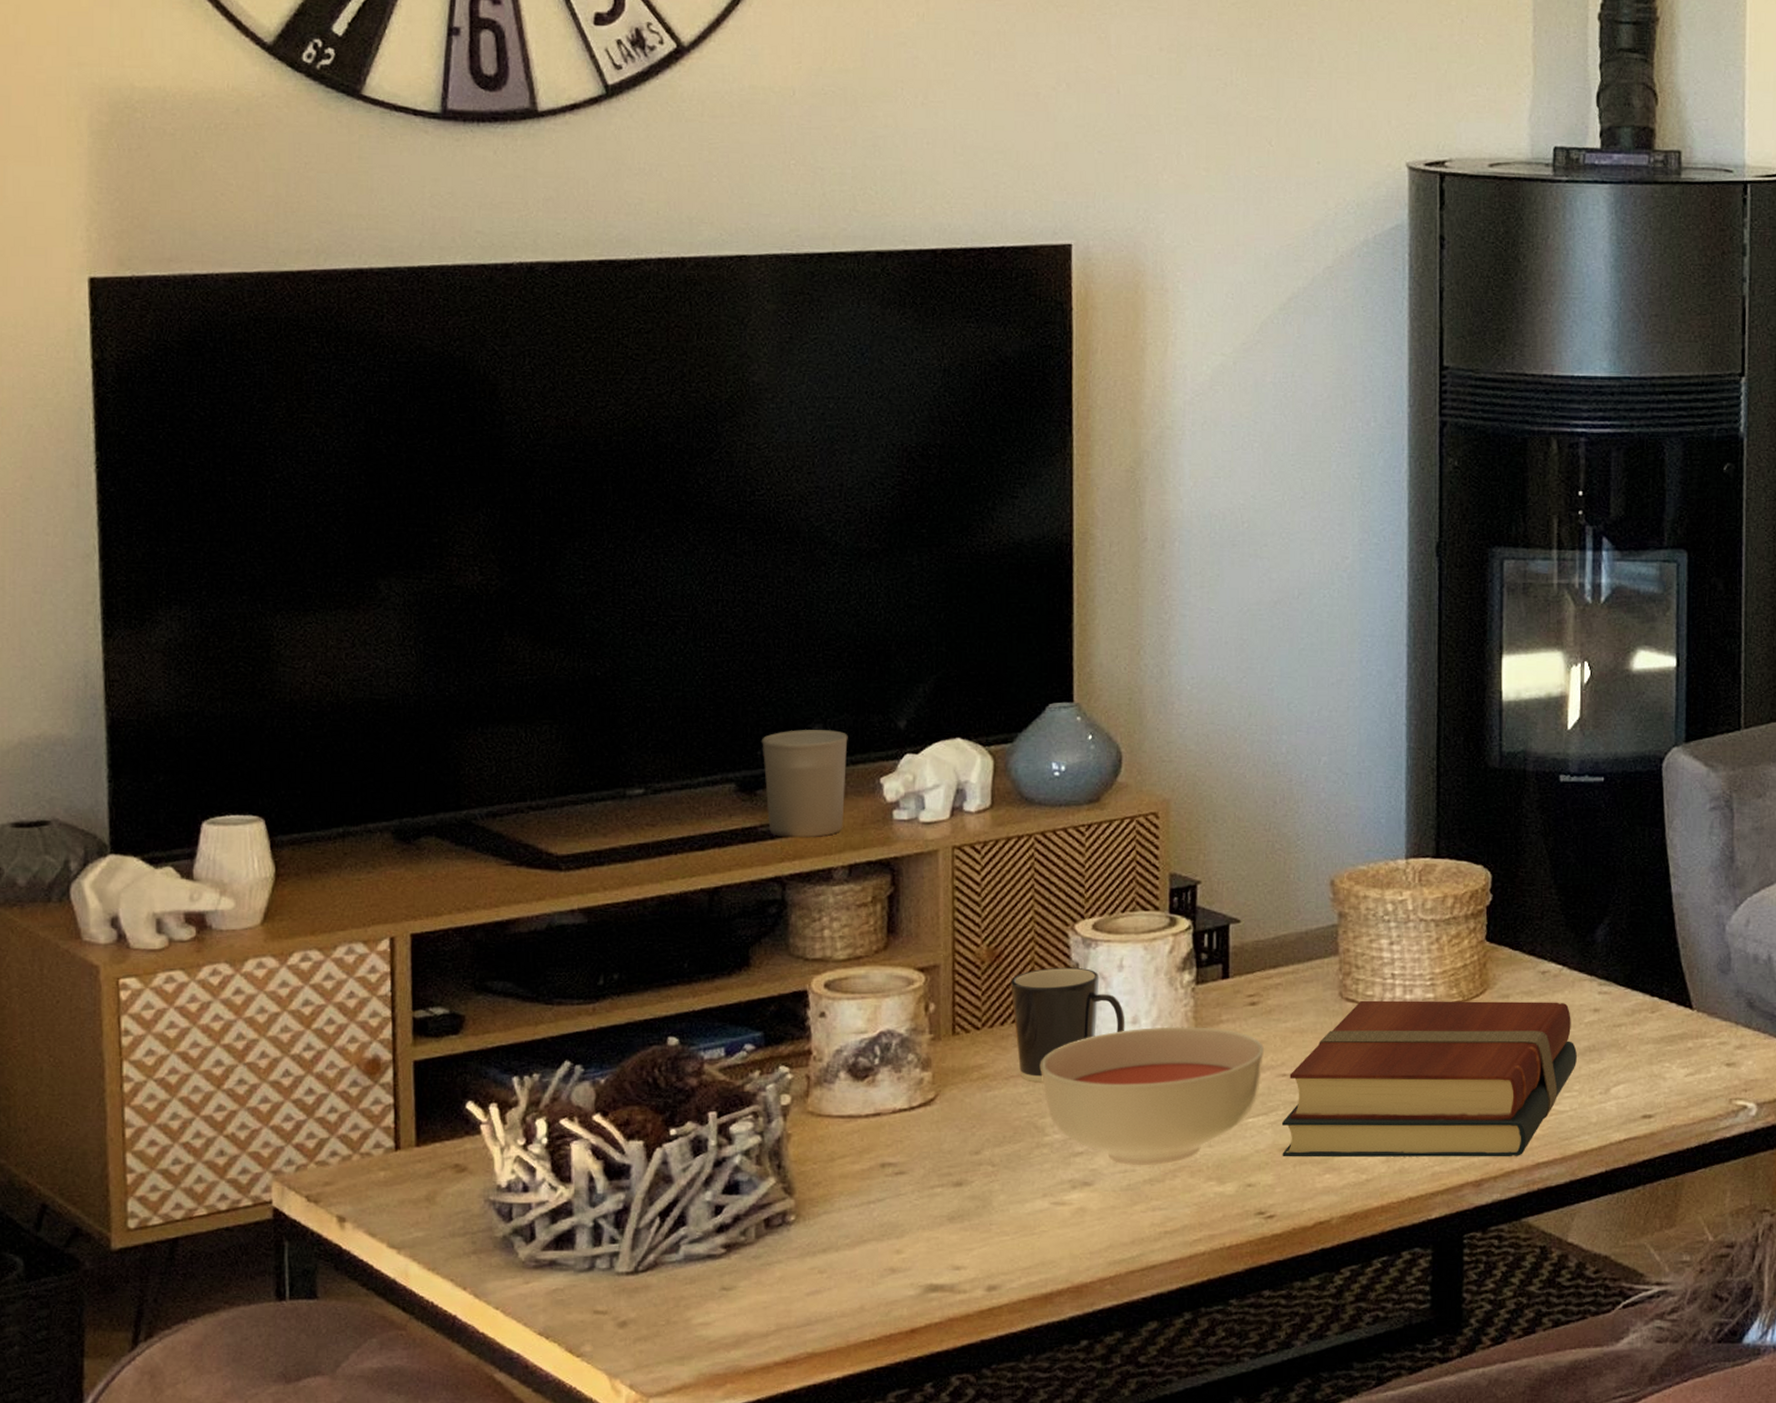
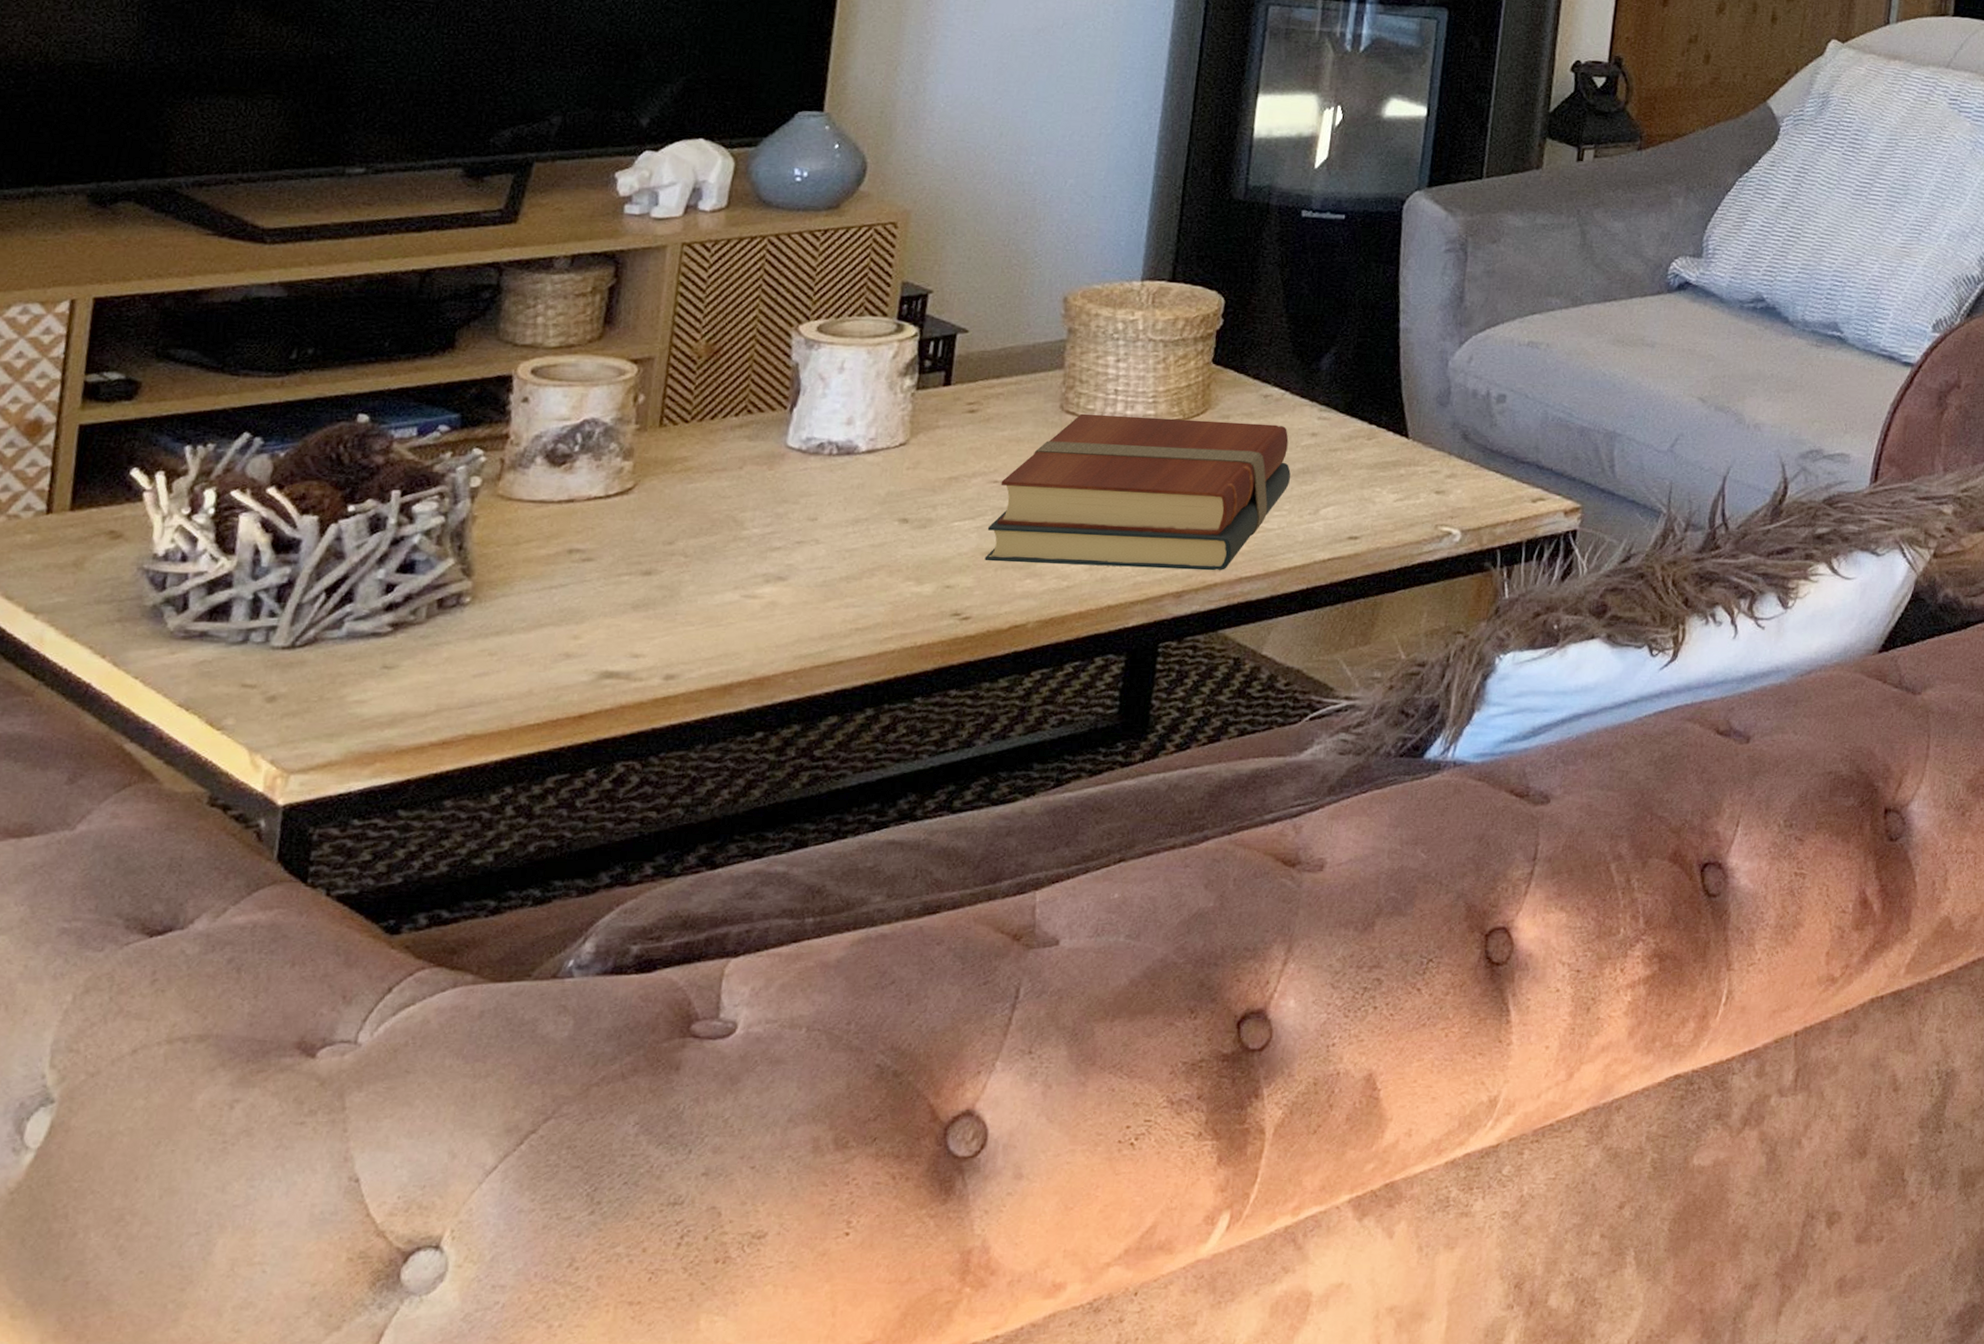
candle holder: present [762,730,848,838] -> none [492,120,587,226]
mug: present [1010,967,1125,1083] -> none [724,366,840,478]
bowl: present [1039,1026,1265,1165] -> none [746,429,979,563]

